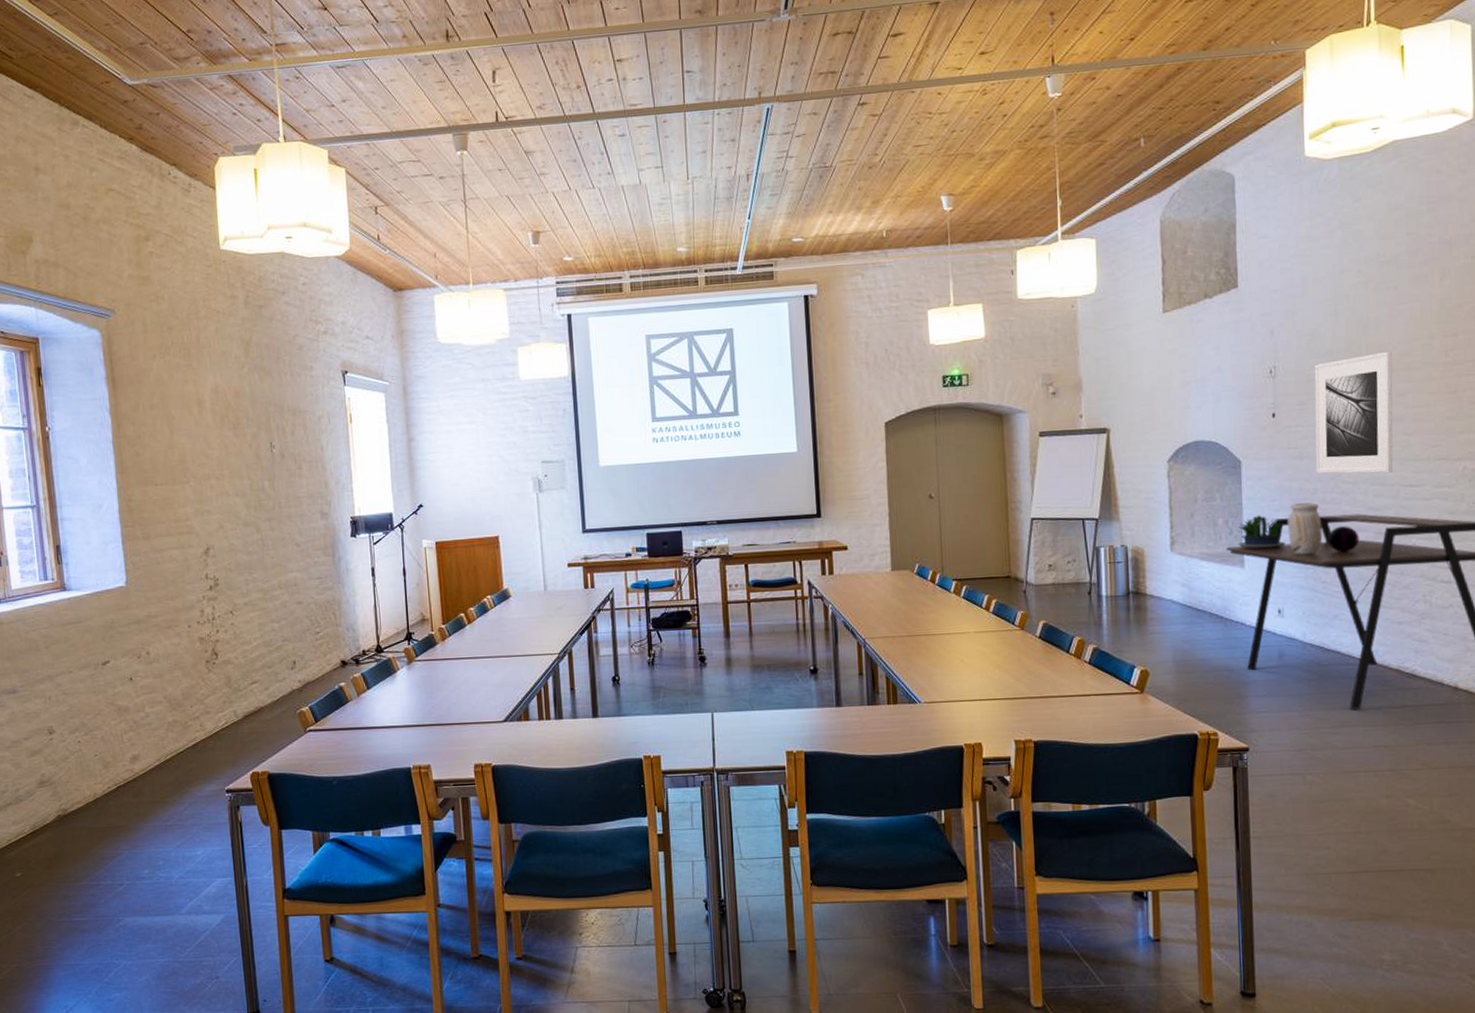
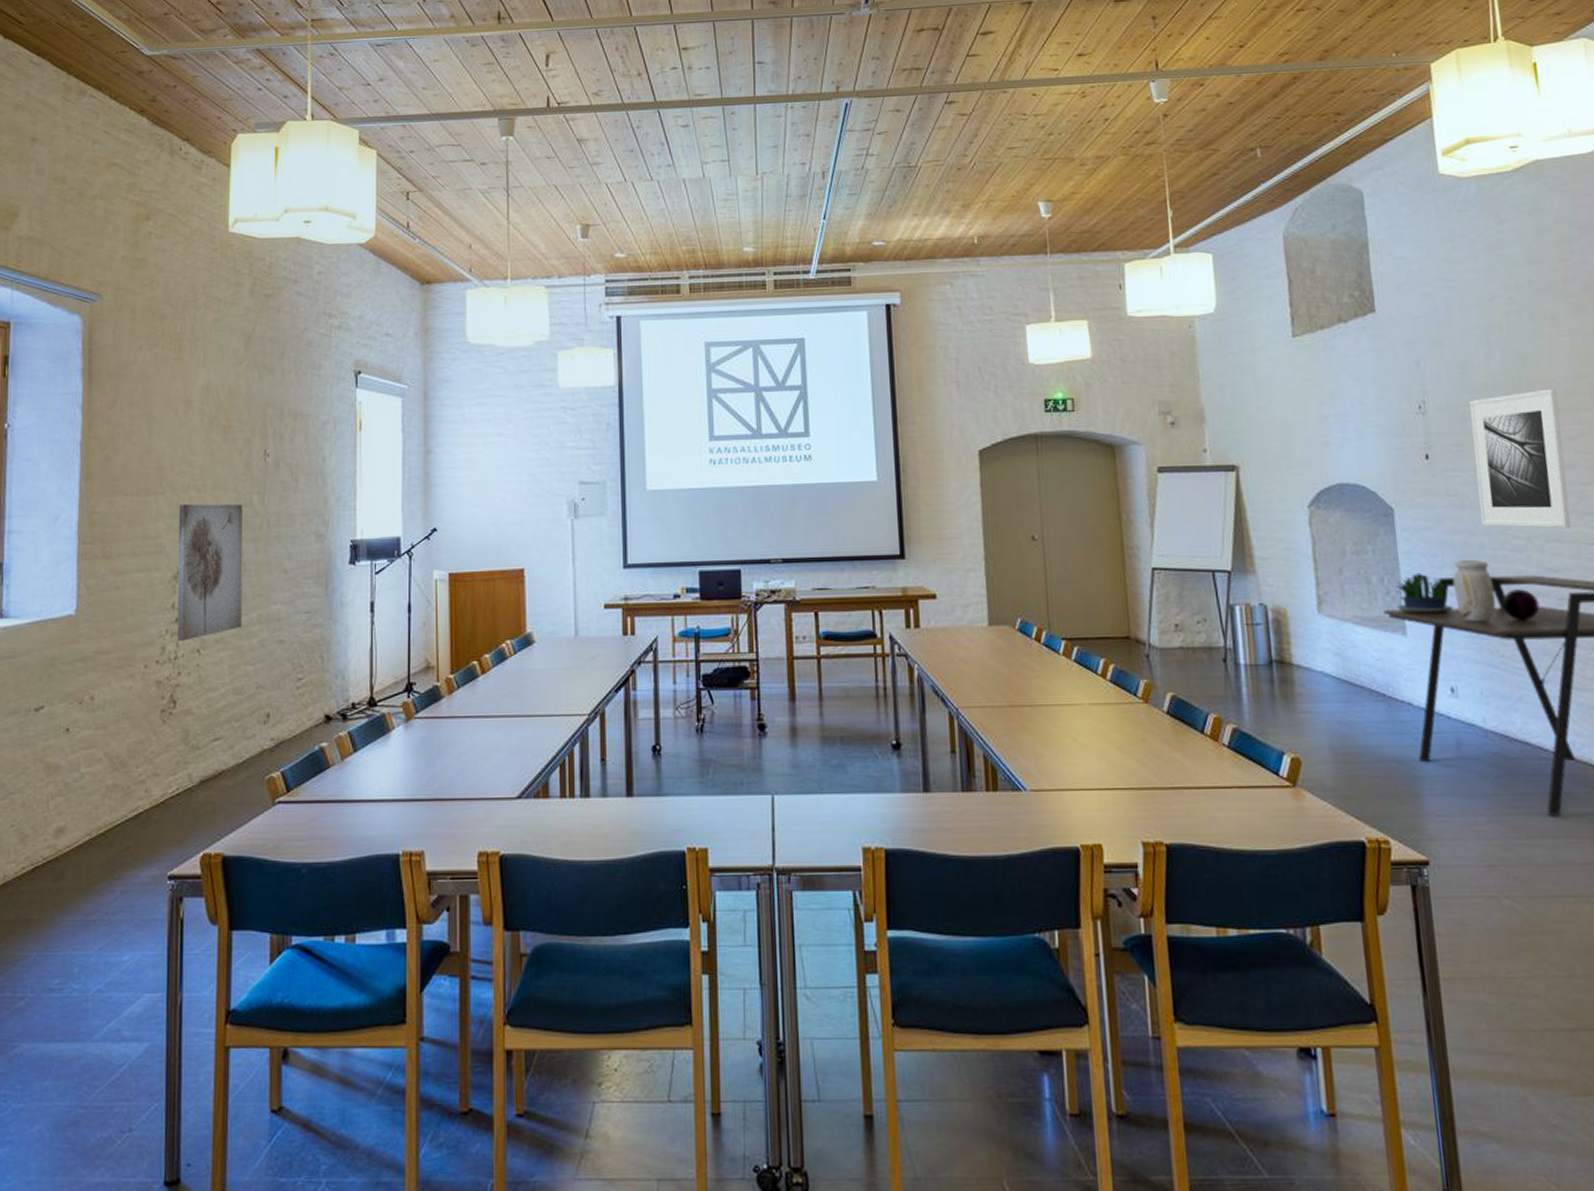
wall art: none [202,489,265,605] -> present [177,503,243,641]

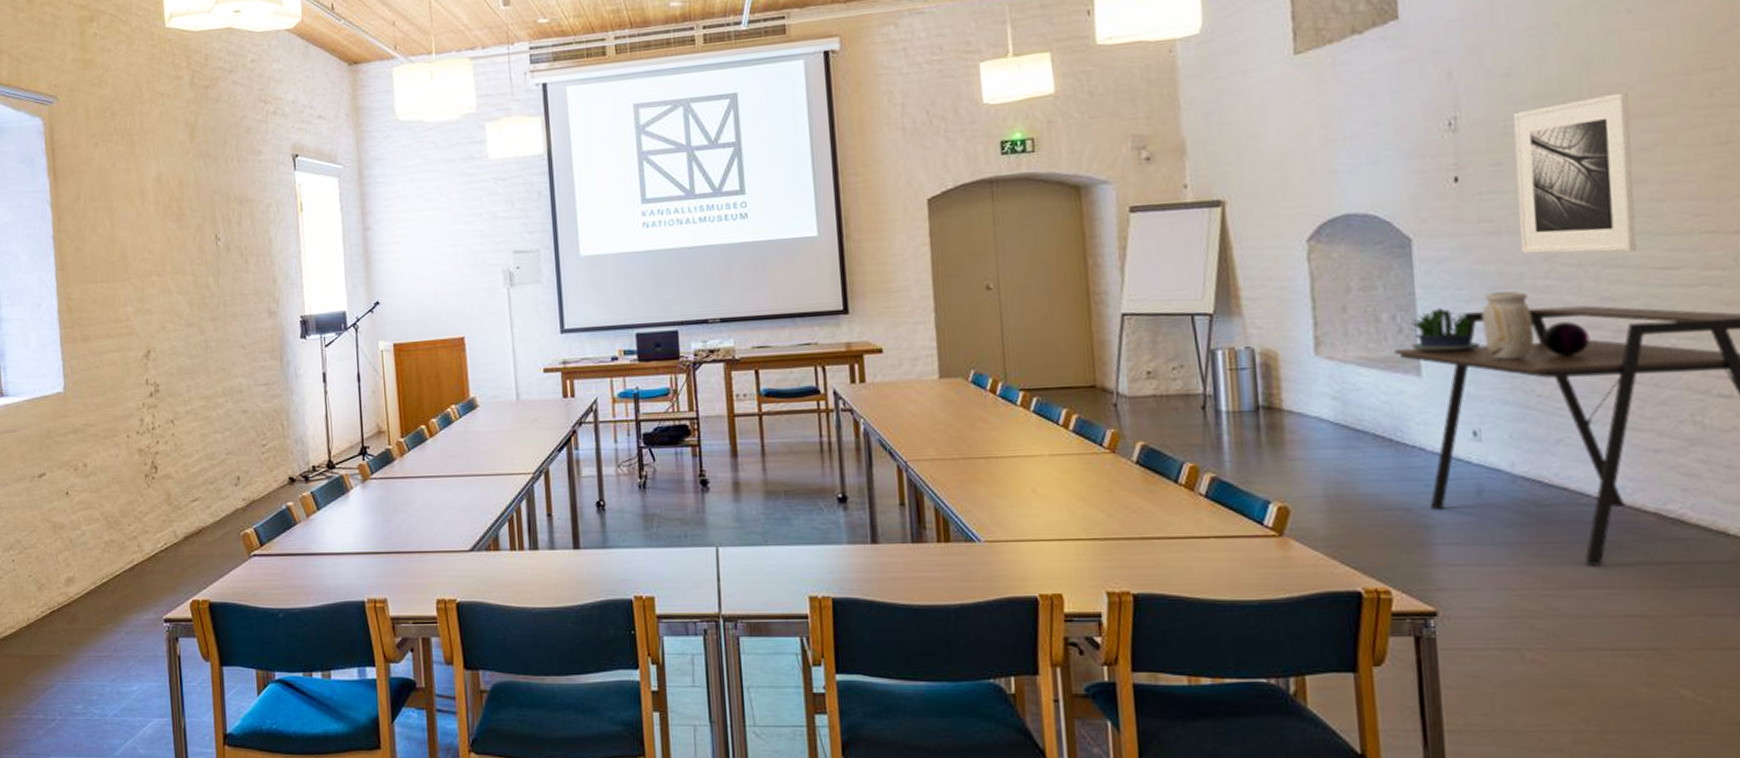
wall art: present [177,503,243,641] -> none [143,286,208,413]

